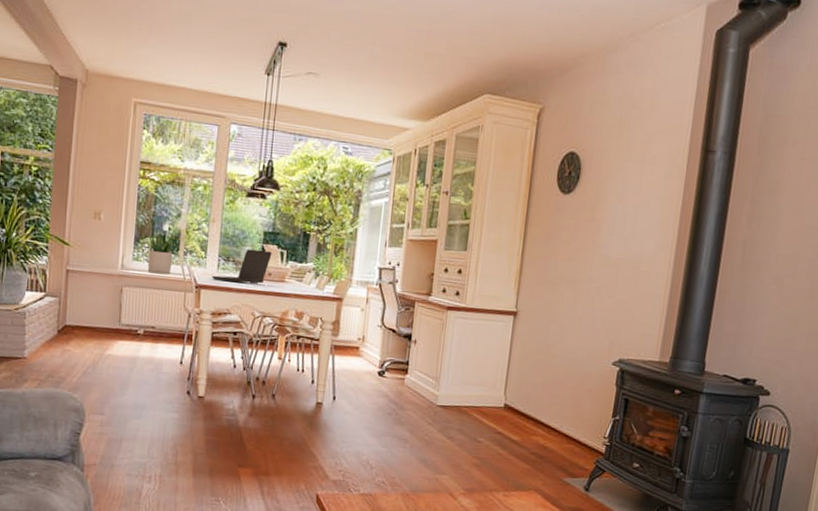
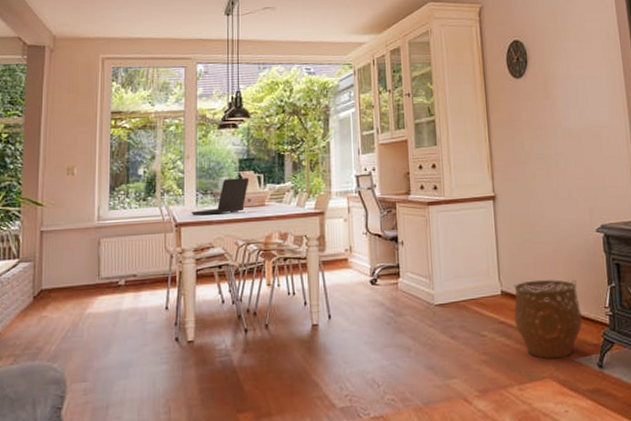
planter: present [147,231,174,275] -> none [125,174,150,220]
basket: none [511,399,581,476] -> present [514,279,583,359]

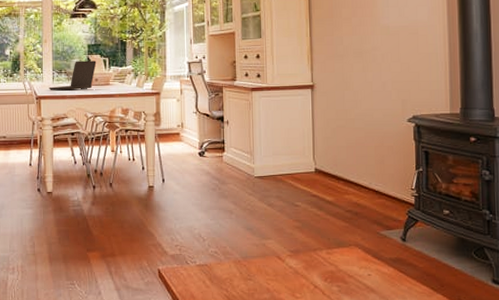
basket: present [514,279,583,359] -> none [325,161,389,230]

